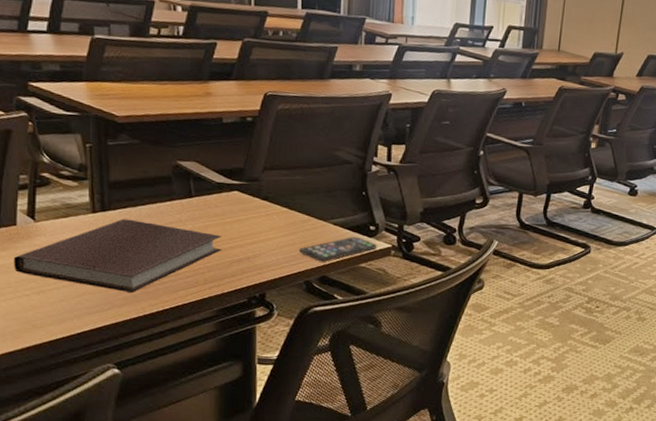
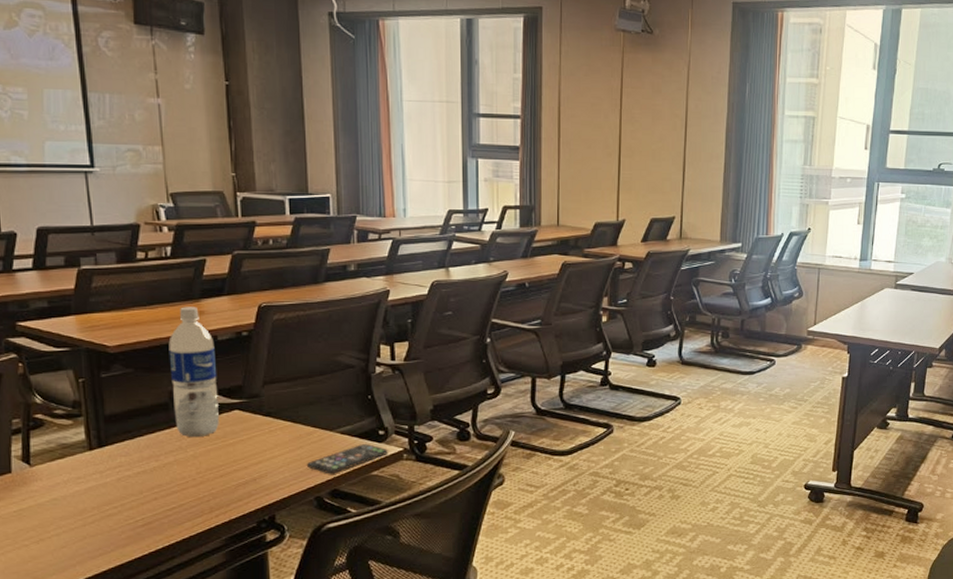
notebook: present [14,219,221,293] -> none [10,452,225,530]
water bottle: none [174,86,220,212] -> present [168,307,219,437]

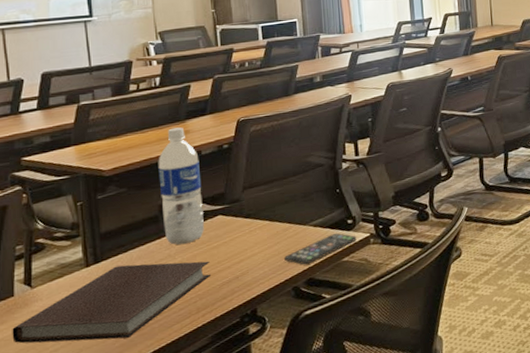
notebook: none [10,452,225,530] -> present [12,261,210,344]

